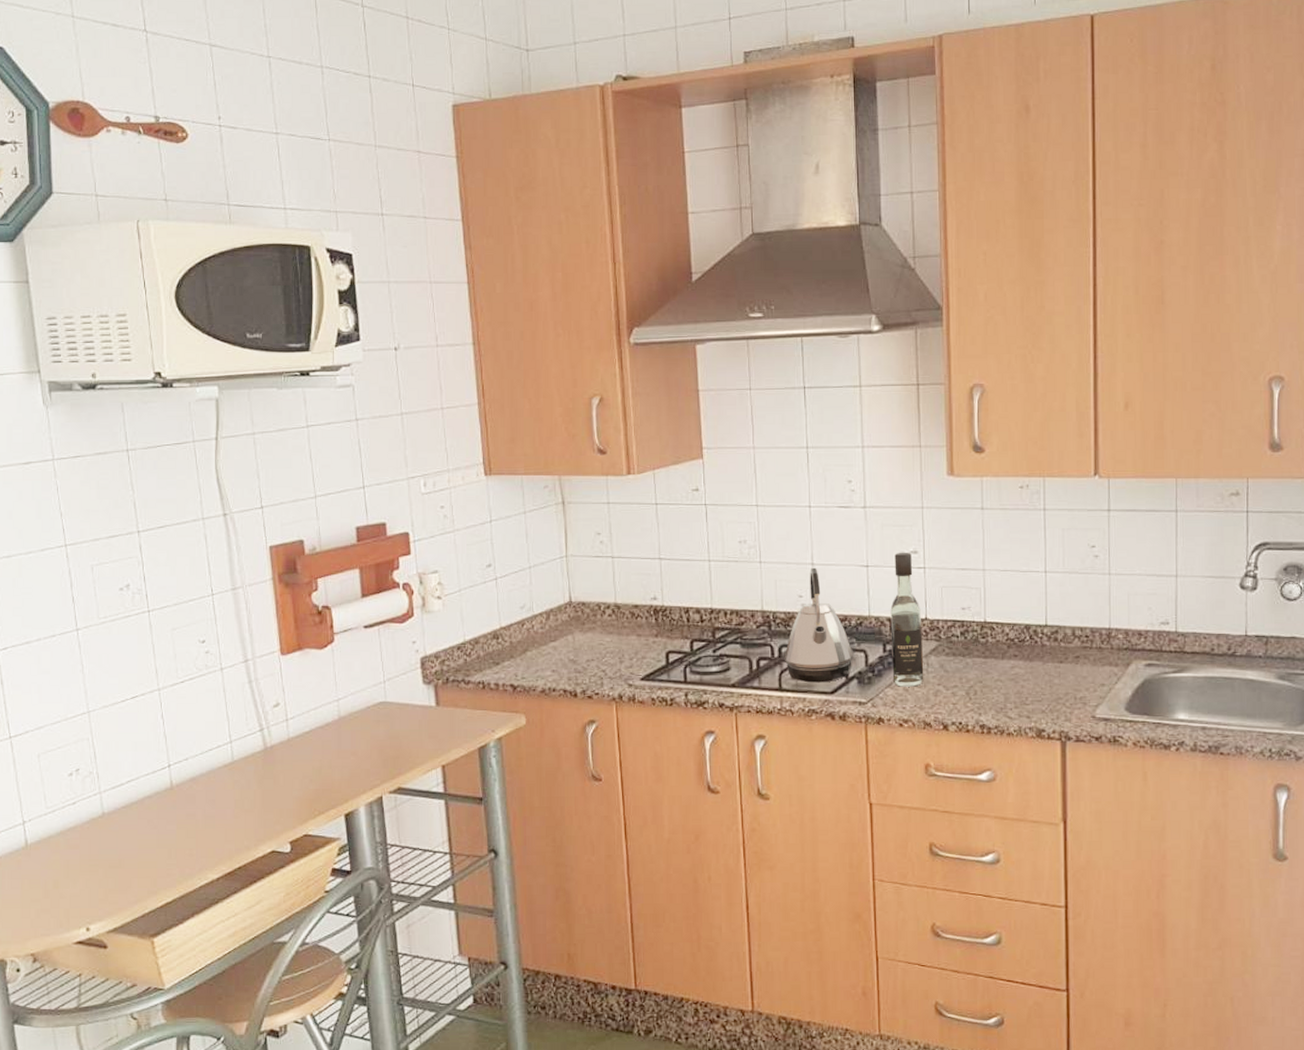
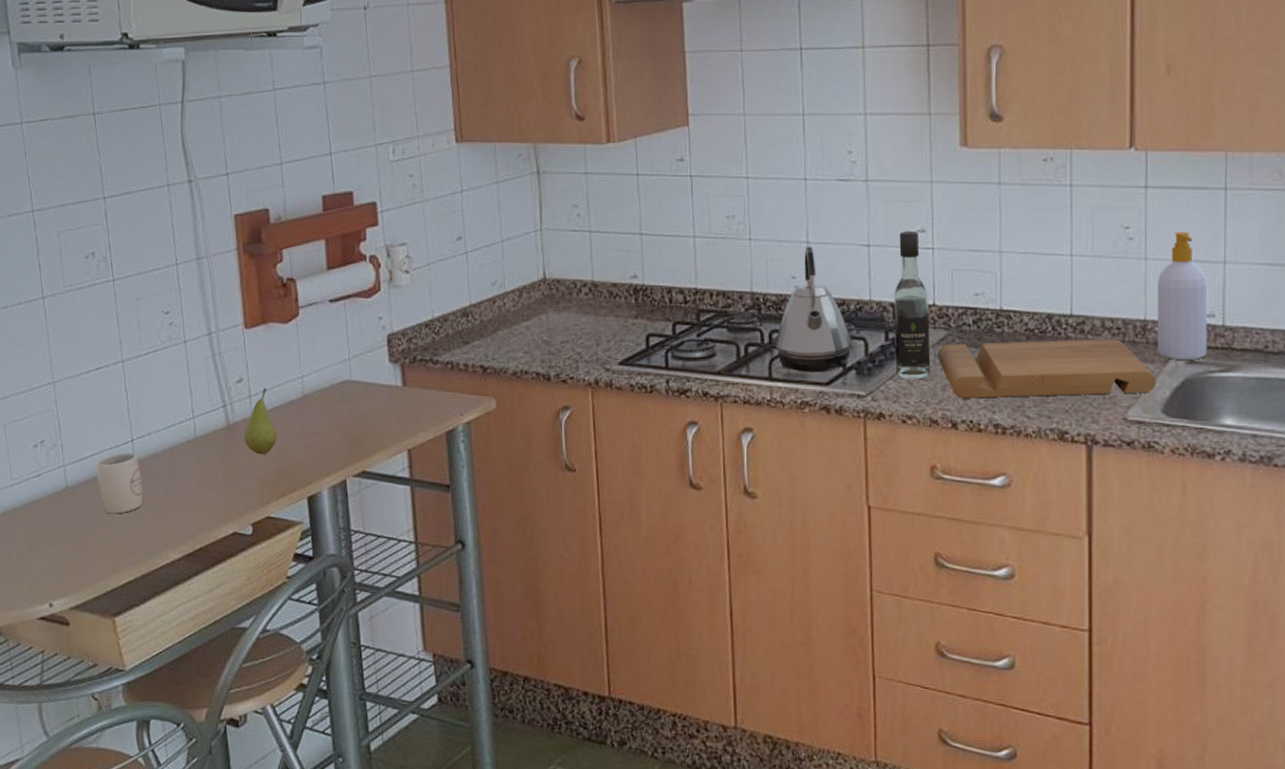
mug: none [133,778,181,838] -> present [96,453,144,514]
fruit: none [282,711,313,776] -> present [244,387,276,455]
cutting board: none [929,645,1120,702] -> present [936,338,1157,399]
soap bottle: none [1119,549,1163,663] -> present [1157,232,1207,360]

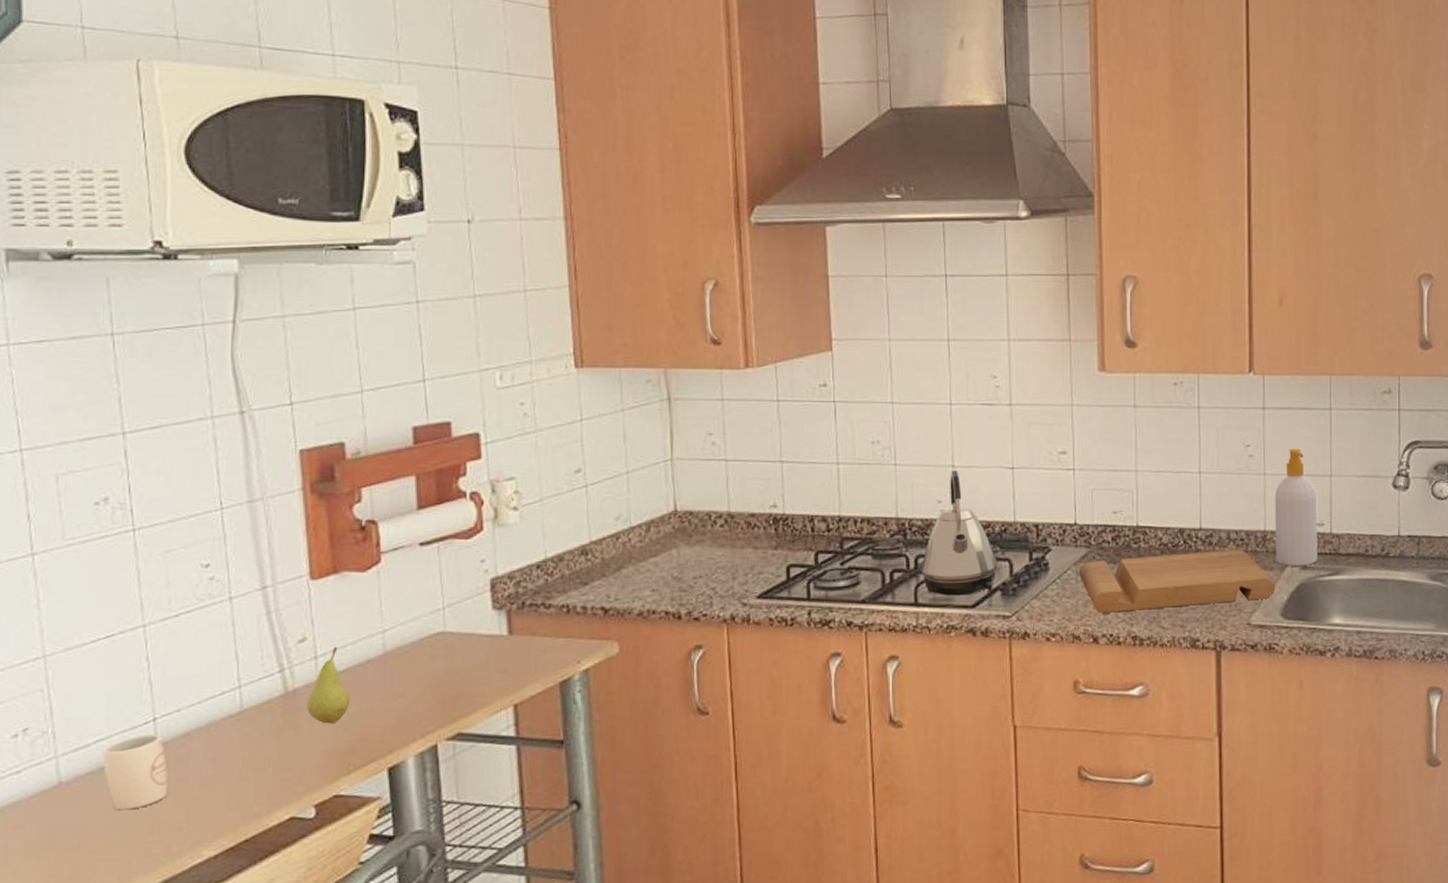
bottle: present [894,230,931,380] -> none [1037,452,1073,598]

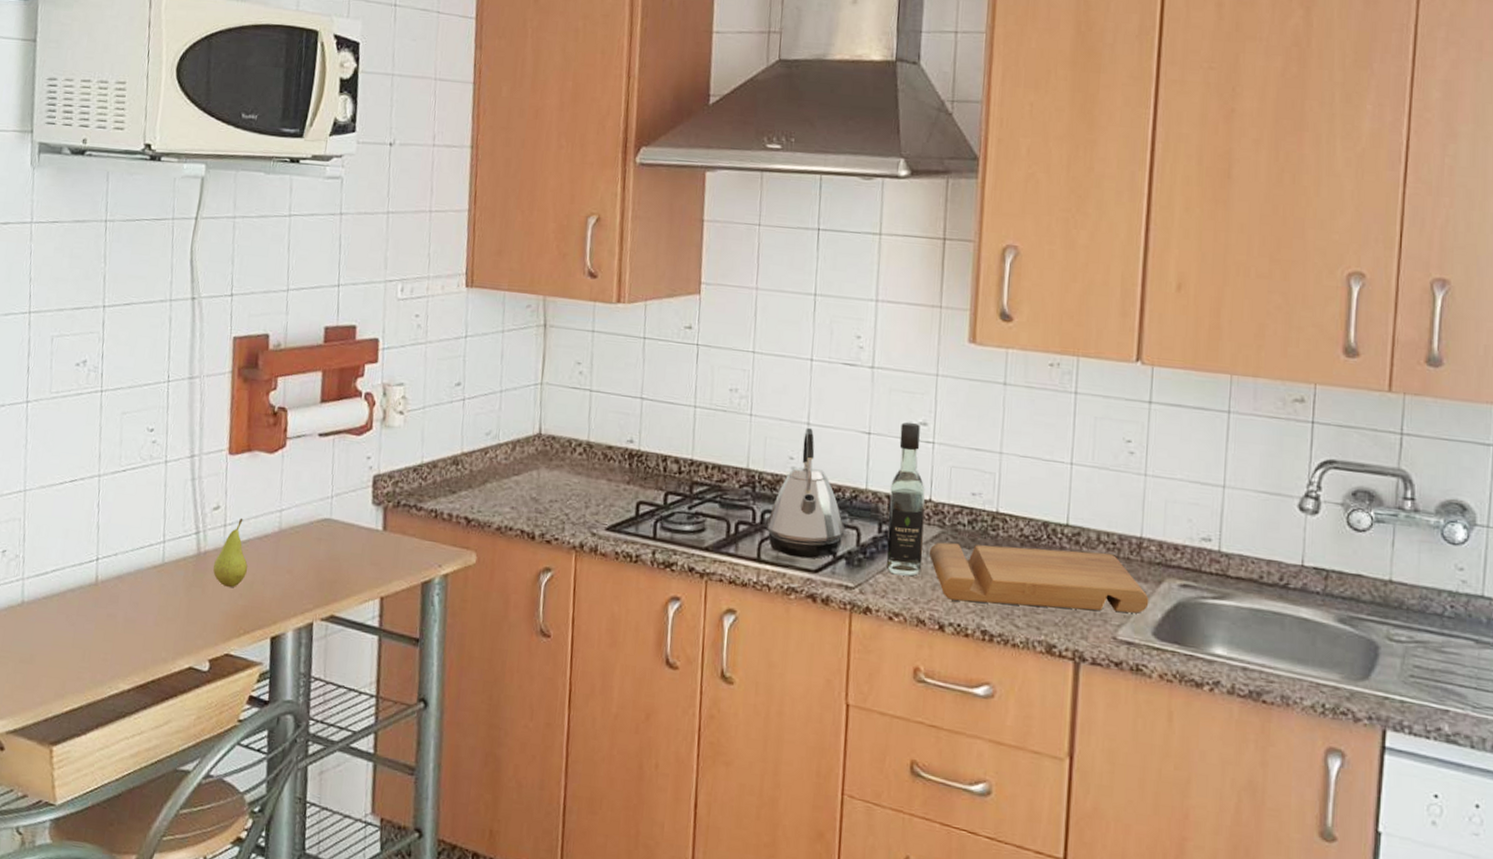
mug: present [102,734,169,811] -> none [55,571,102,636]
bottle: none [1037,452,1073,598] -> present [885,422,926,577]
soap bottle: present [1274,448,1318,566] -> none [1151,450,1205,584]

